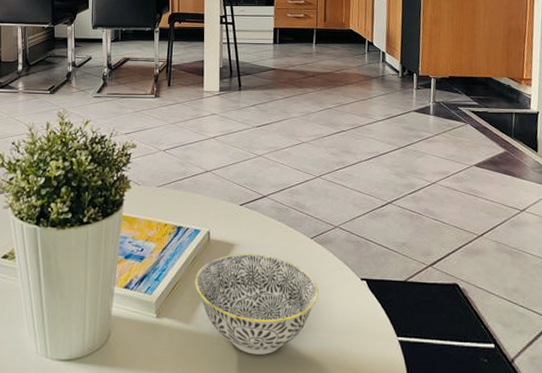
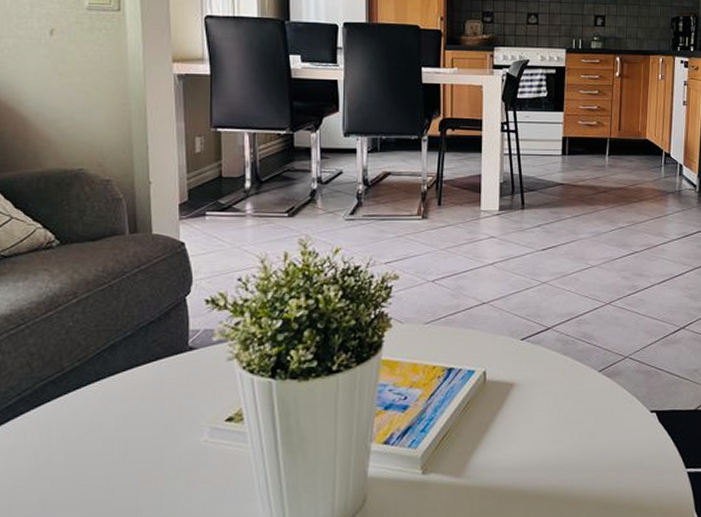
bowl: present [195,254,319,355] -> none [468,393,606,504]

